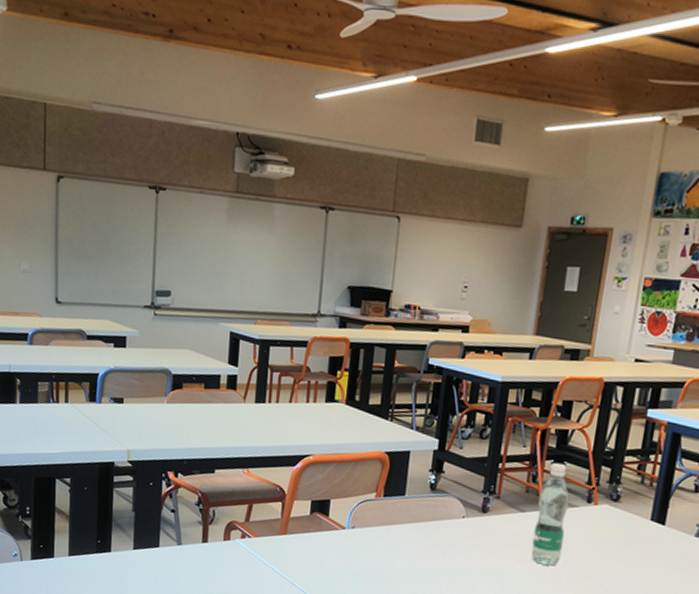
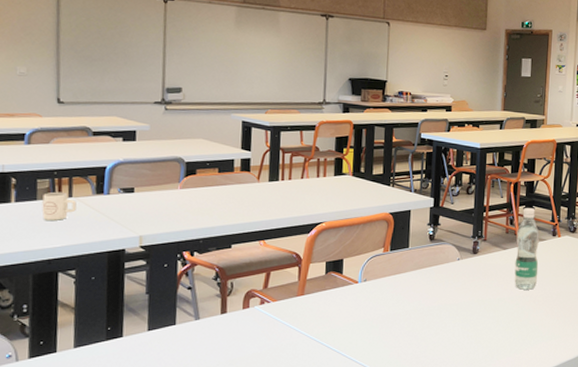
mug: none [42,396,72,426] -> present [42,191,77,220]

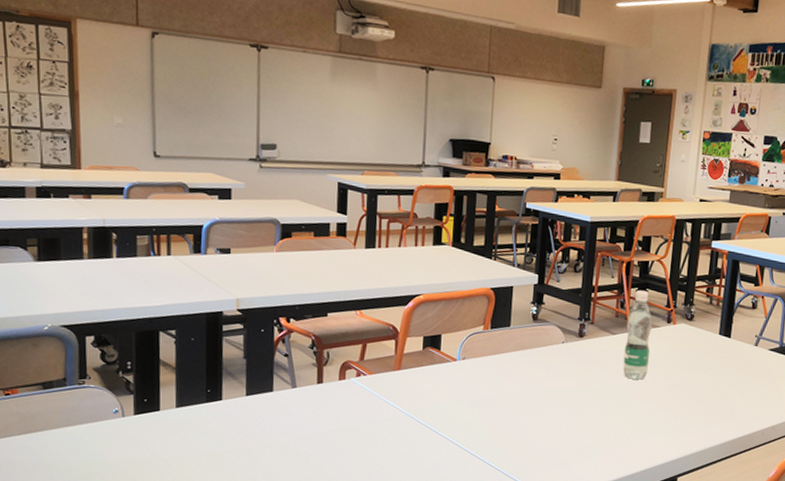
mug: present [42,191,77,220] -> none [142,249,175,279]

